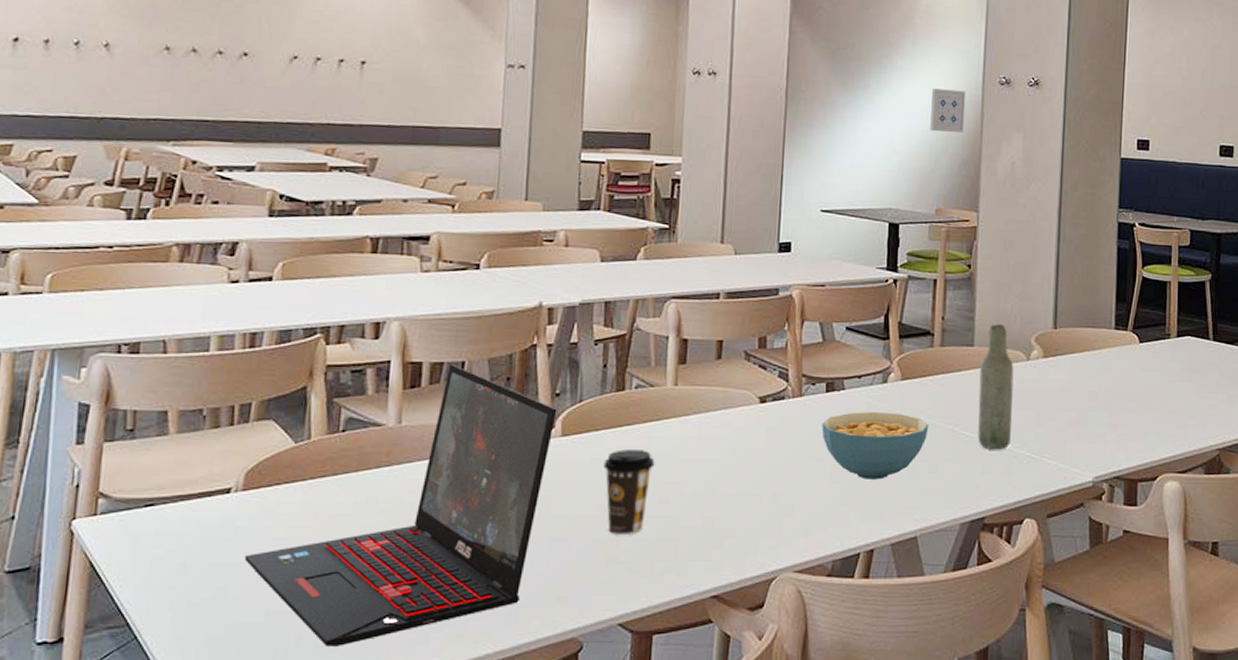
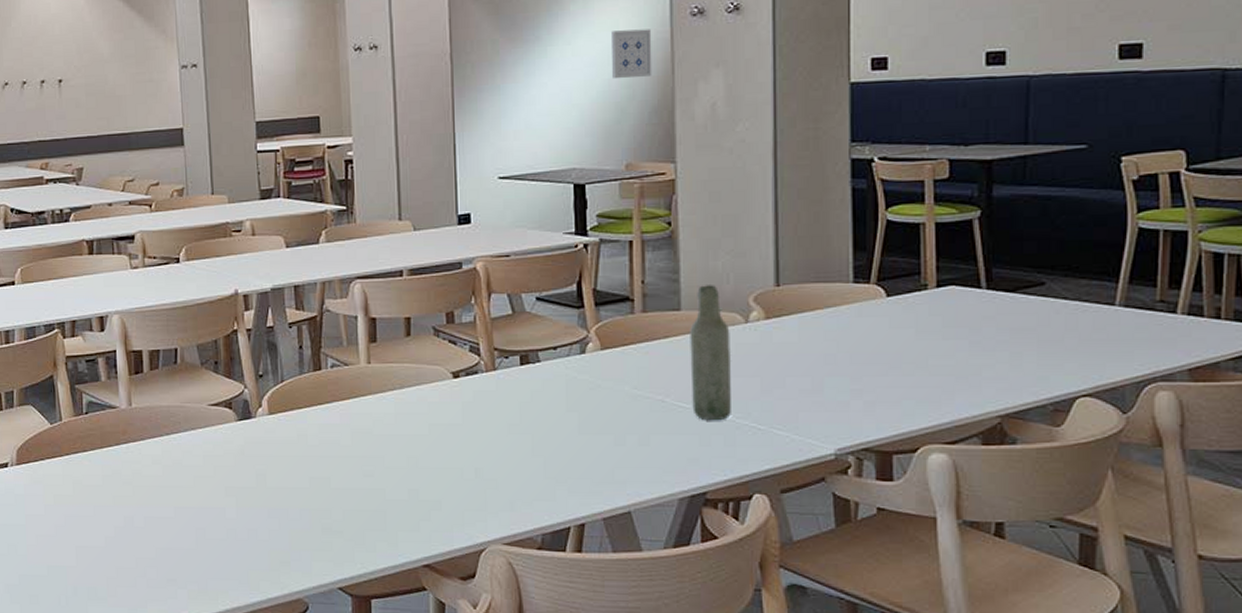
laptop: present [244,364,557,646] -> none [25,351,262,597]
coffee cup: present [603,449,655,536] -> none [309,426,357,506]
cereal bowl: present [822,411,929,480] -> none [519,383,636,453]

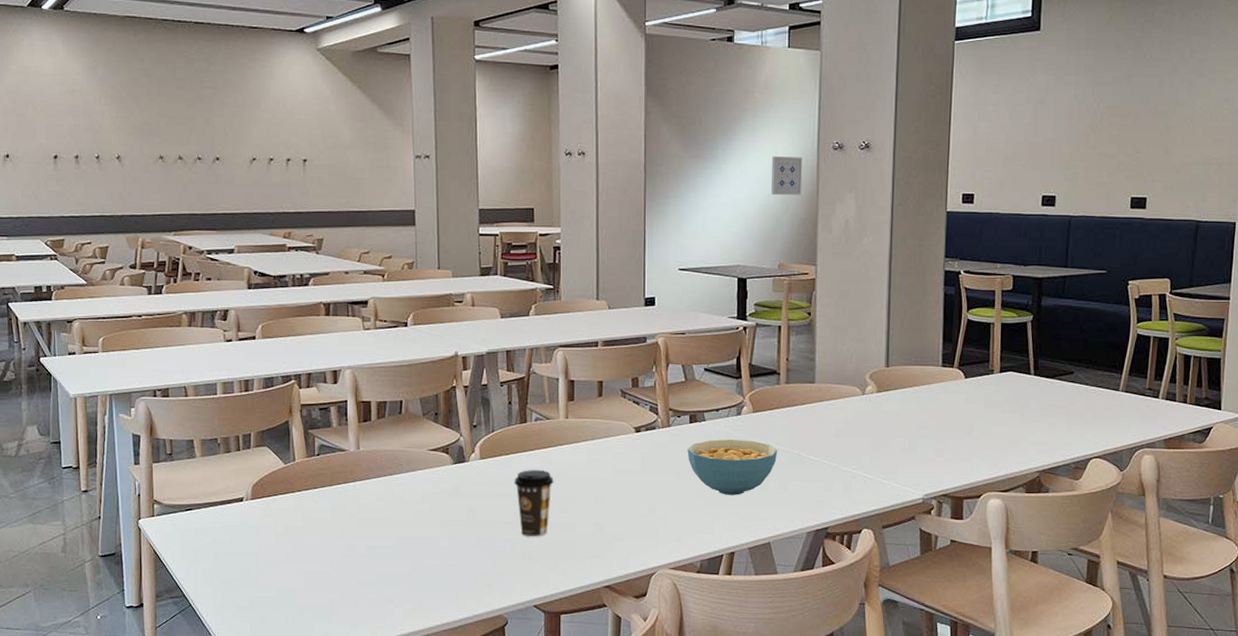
coffee cup: none [309,426,357,506] -> present [514,470,554,537]
cereal bowl: none [519,383,636,453] -> present [687,439,778,495]
bottle: present [690,285,731,421] -> none [820,364,851,471]

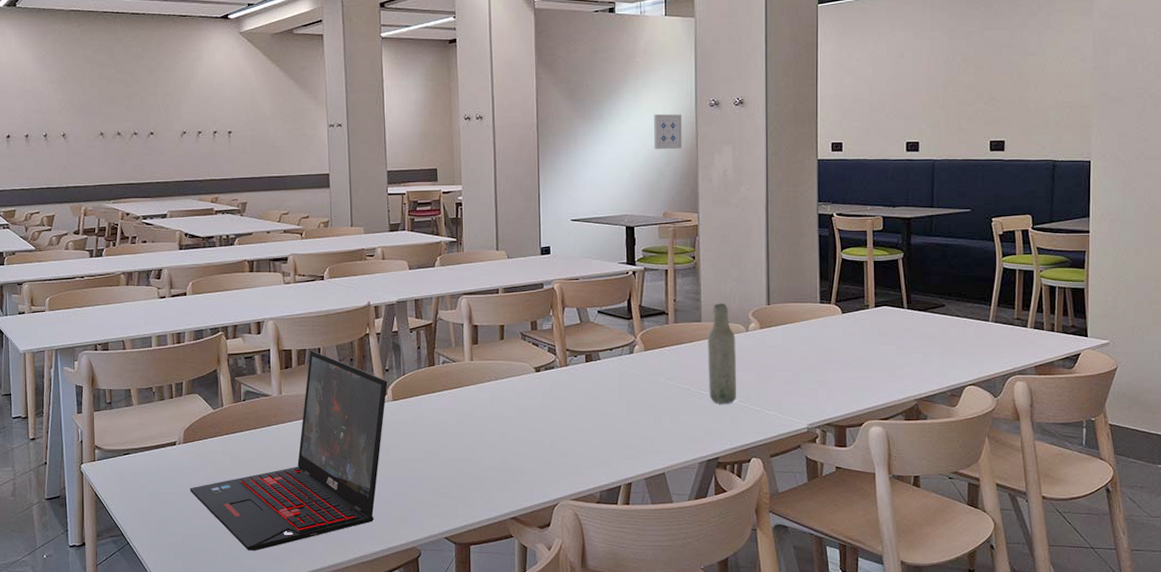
laptop: none [258,402,475,616] -> present [190,350,388,551]
coffee cup: present [514,470,554,537] -> none [424,409,461,473]
cereal bowl: present [687,439,778,495] -> none [584,376,669,429]
bottle: none [820,364,851,471] -> present [708,303,736,404]

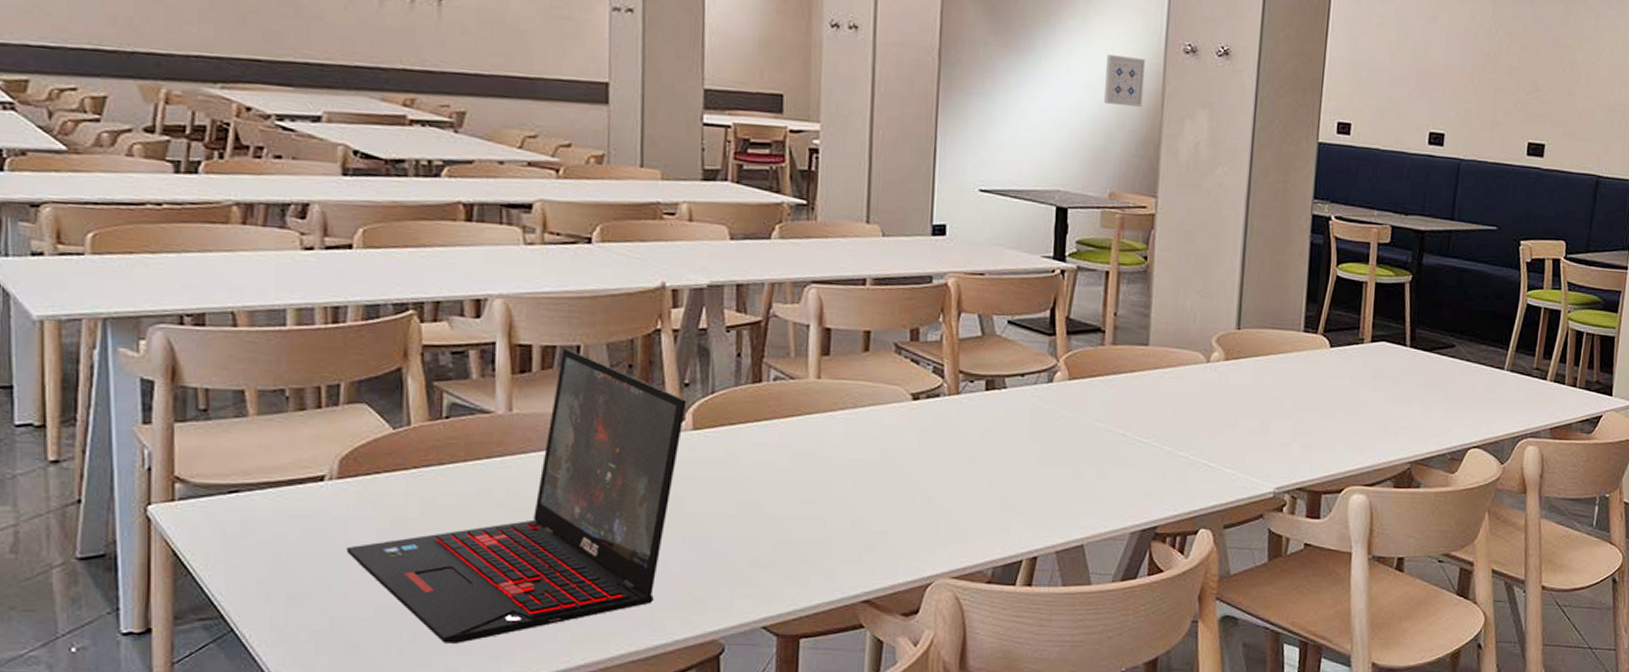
bottle: present [708,303,736,404] -> none [1151,322,1192,457]

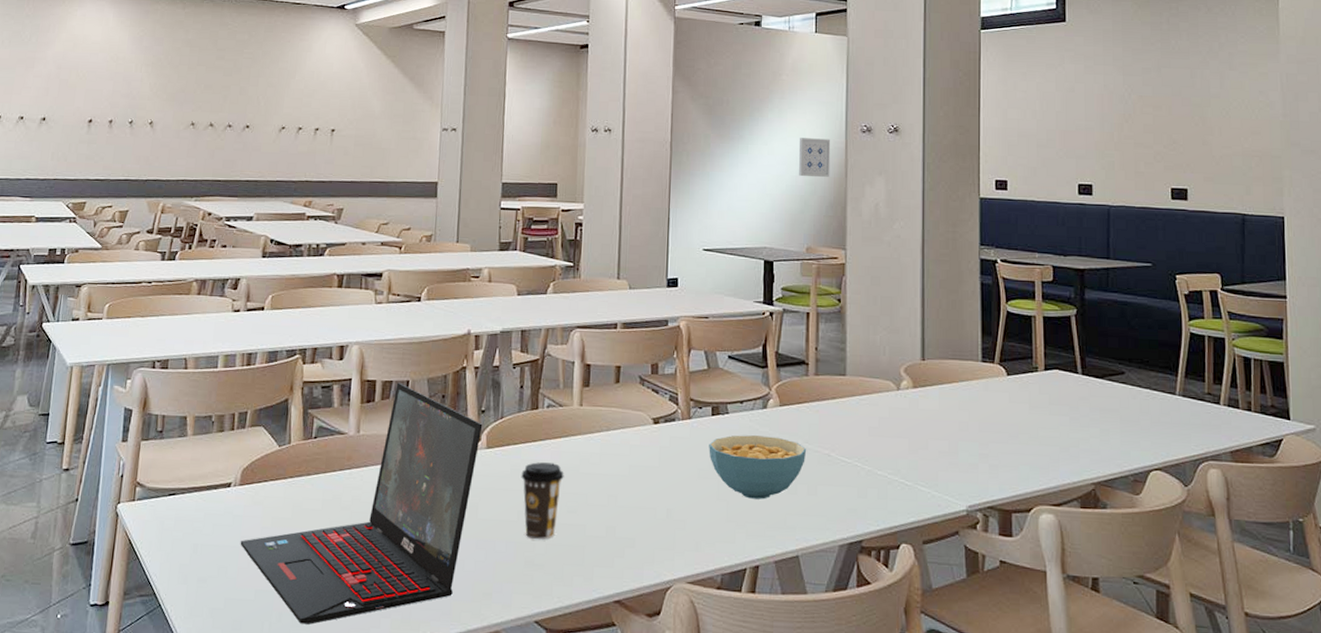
coffee cup: none [740,446,798,536] -> present [521,462,564,540]
cereal bowl: none [981,412,1099,485] -> present [709,434,807,500]

